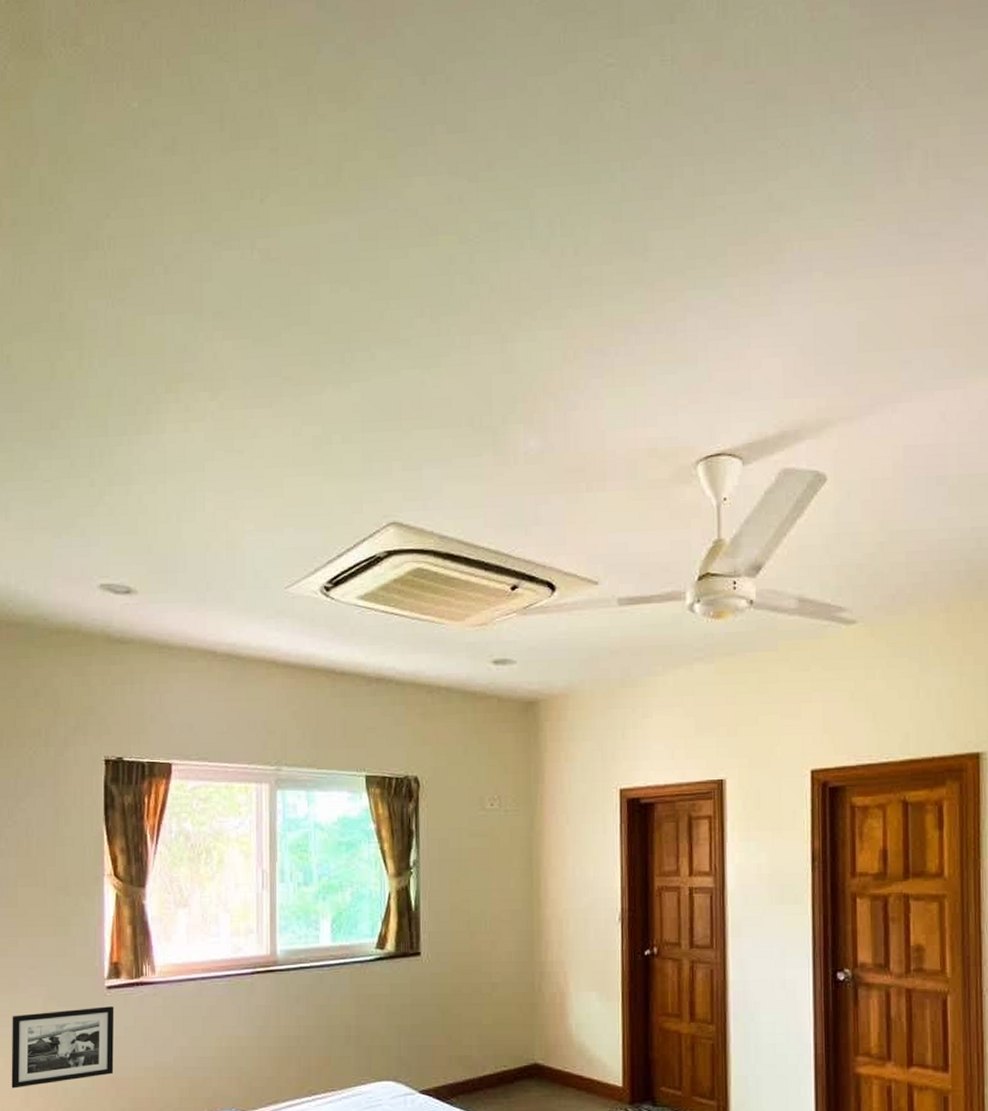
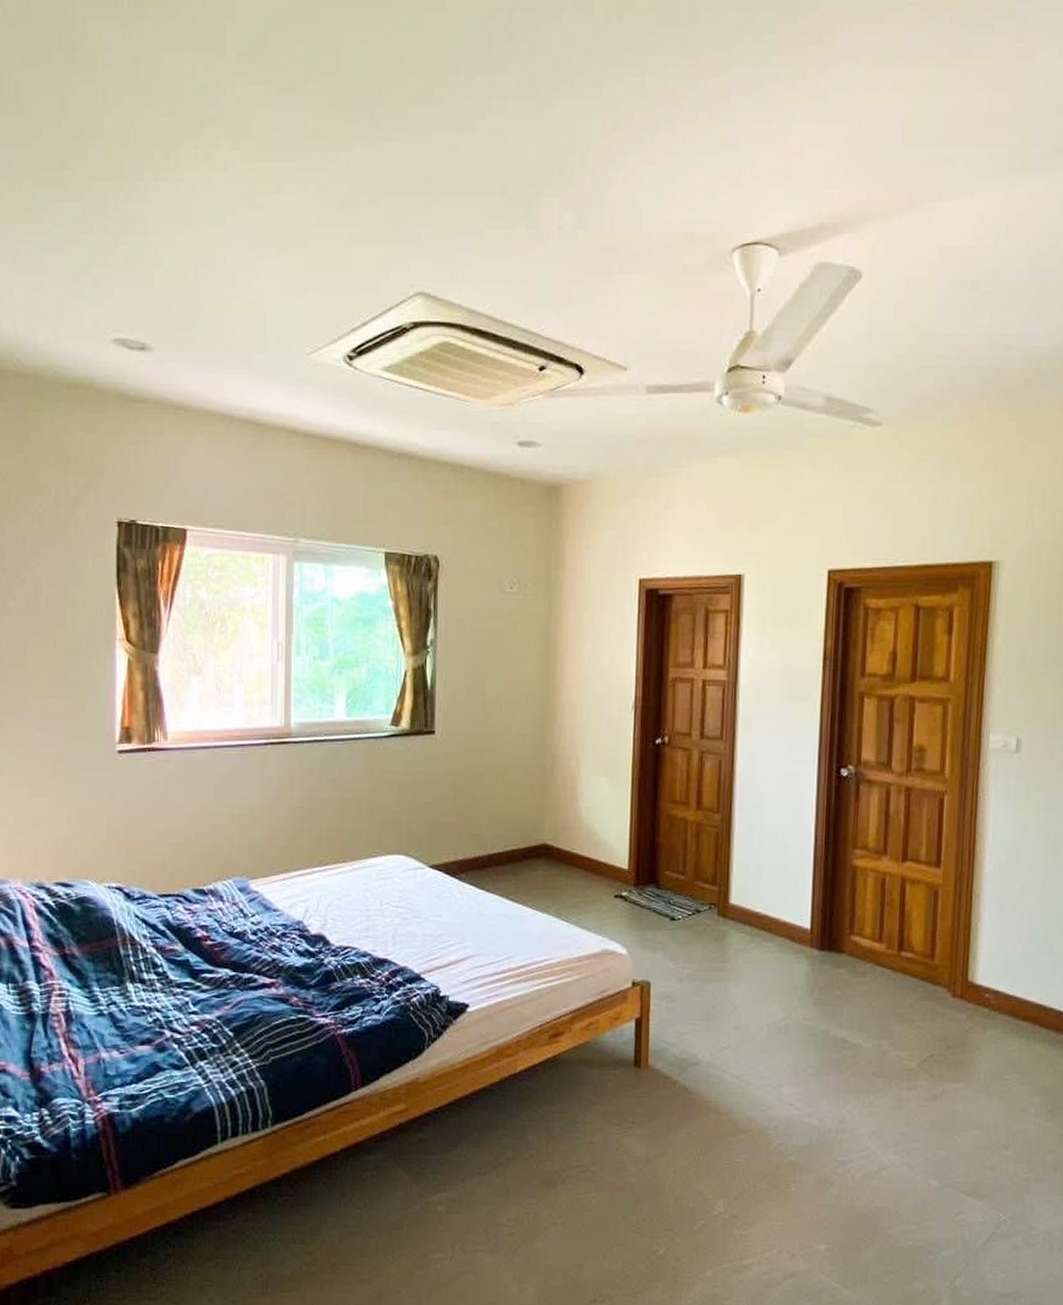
picture frame: present [11,1006,115,1089] -> none [20,770,126,848]

